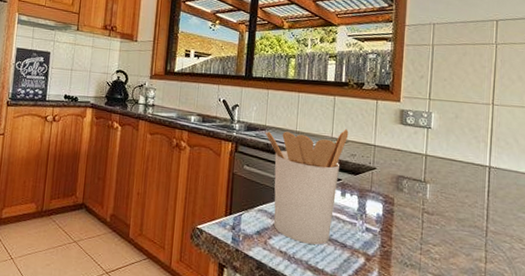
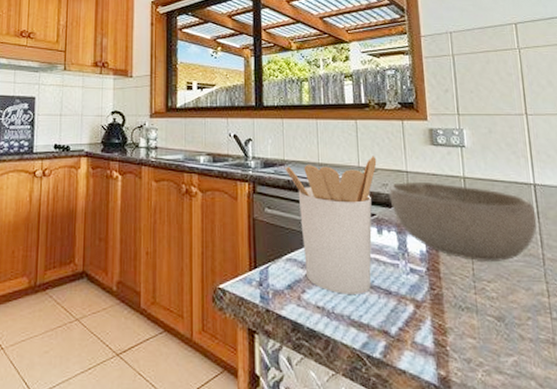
bowl: none [355,154,487,230] -> present [388,182,538,261]

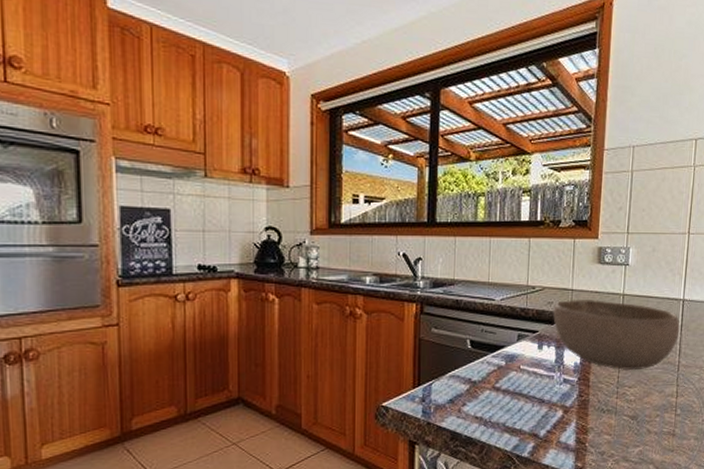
utensil holder: present [284,156,377,294] -> none [453,275,545,405]

